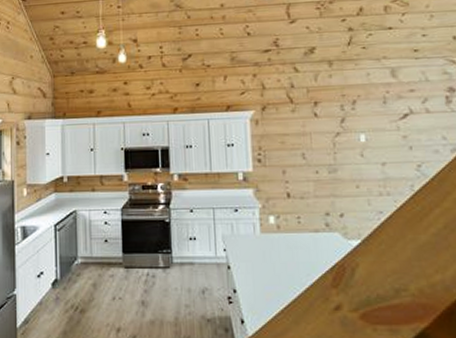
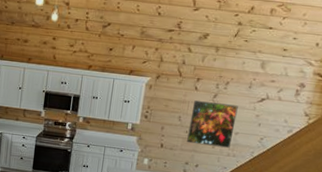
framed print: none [317,128,380,187] -> present [187,100,238,148]

